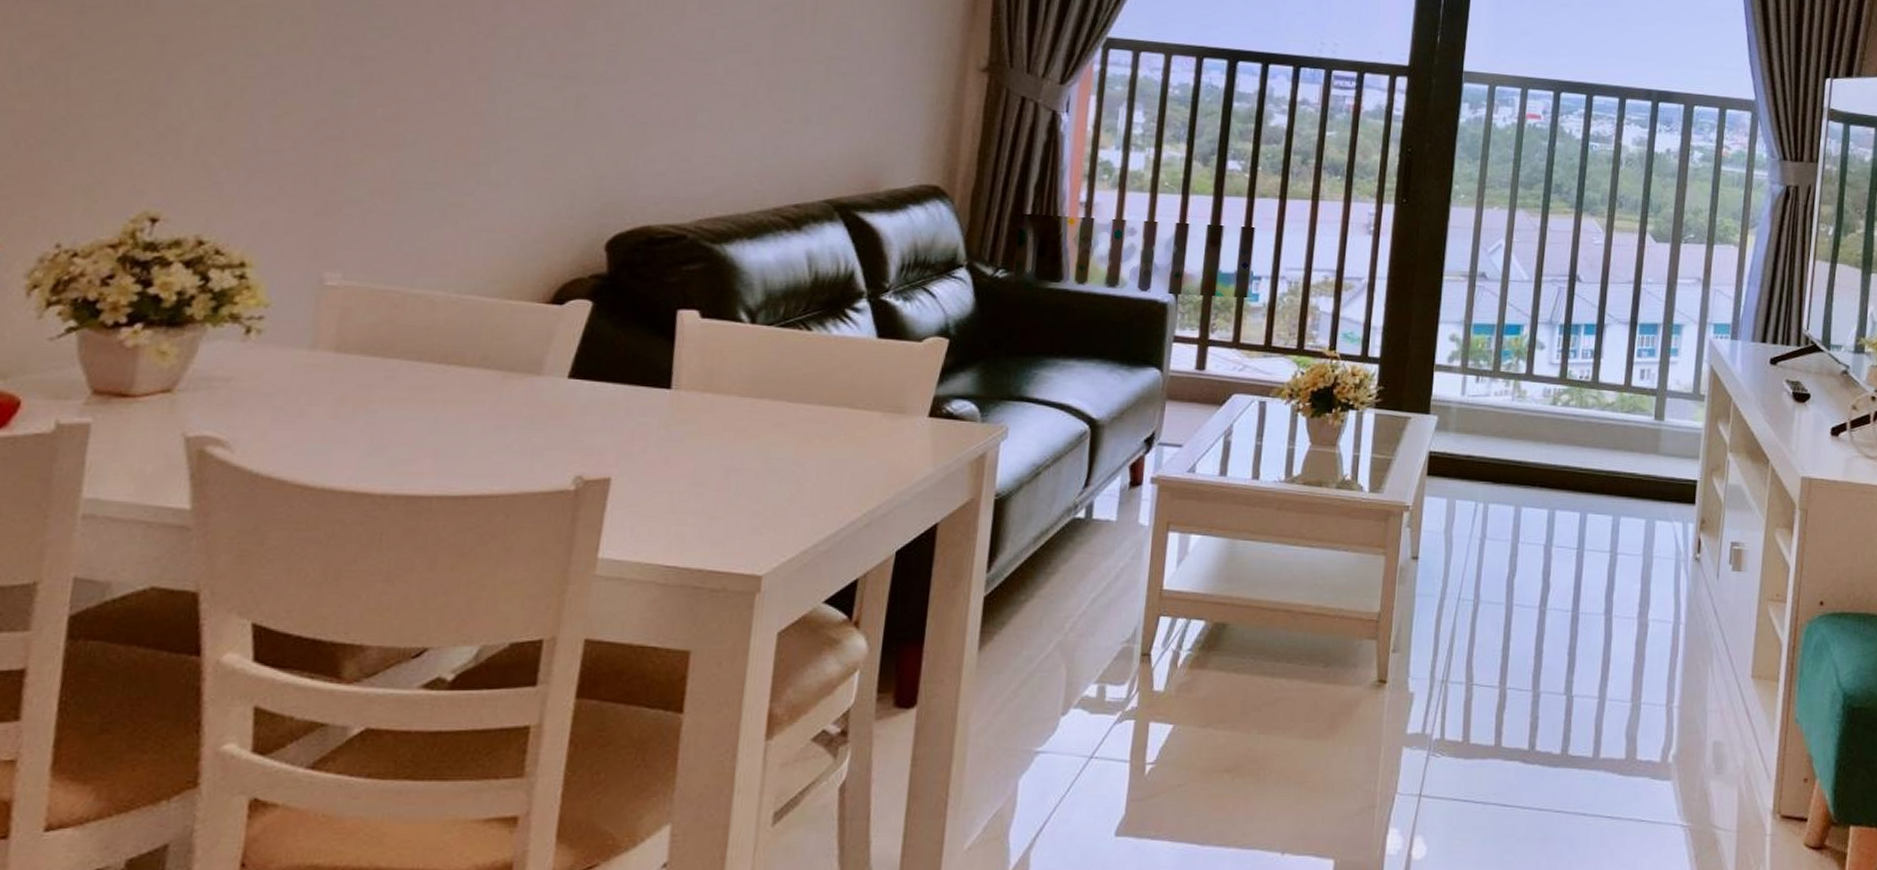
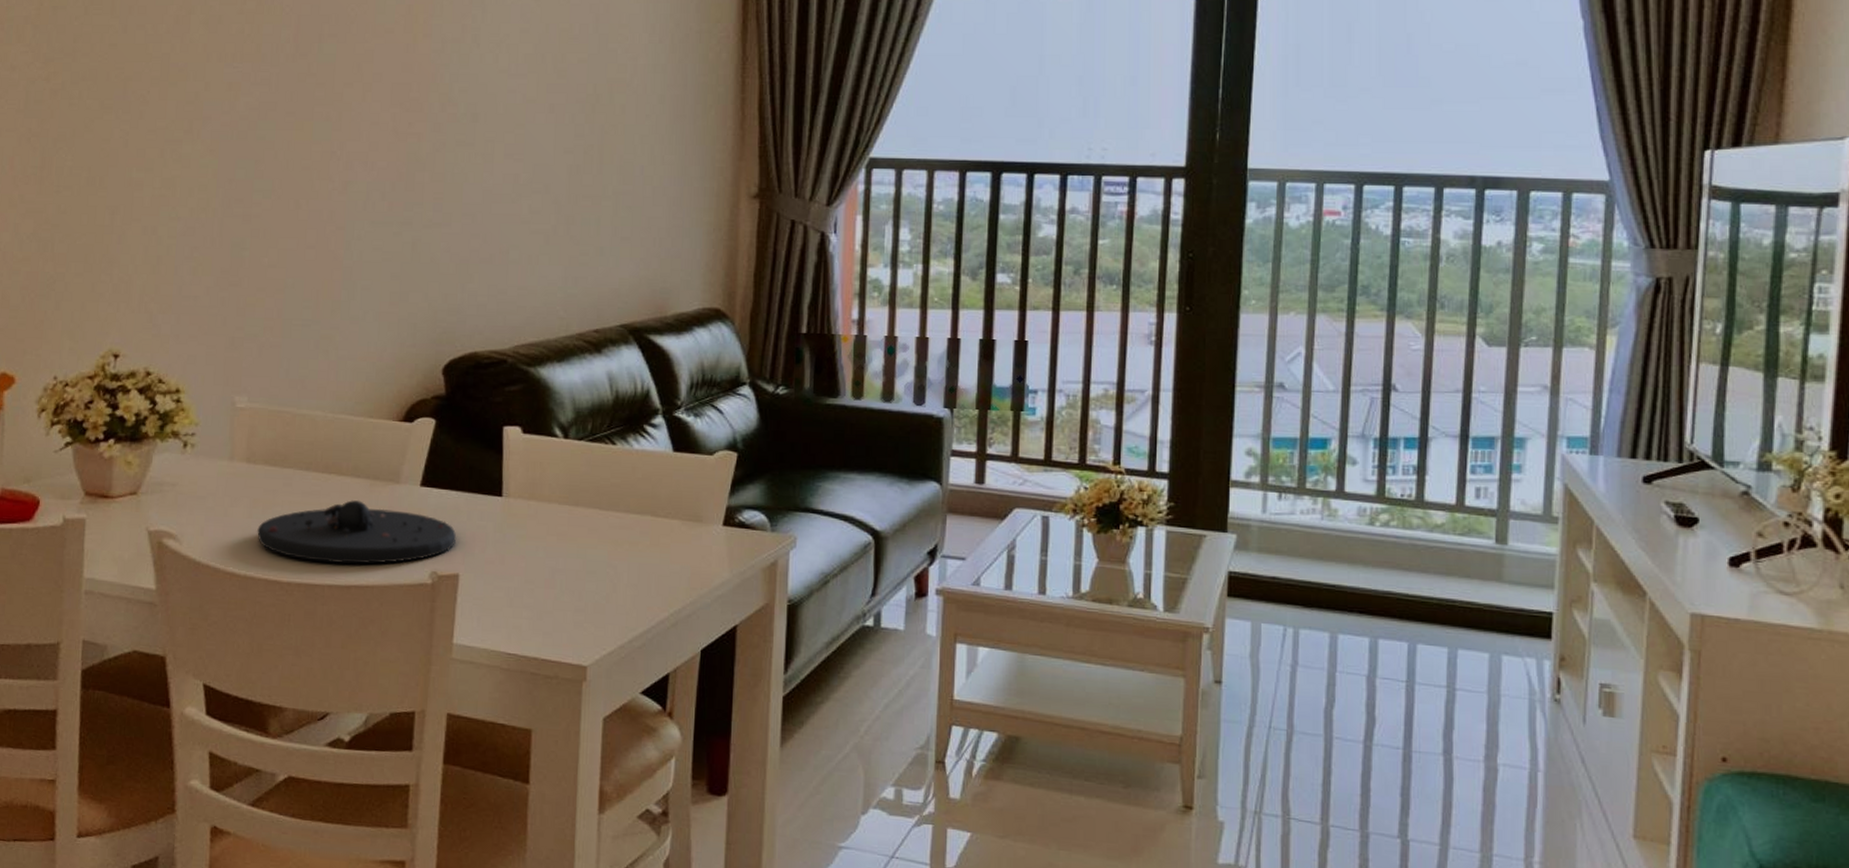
plate: none [343,395,611,471] -> present [257,500,457,564]

